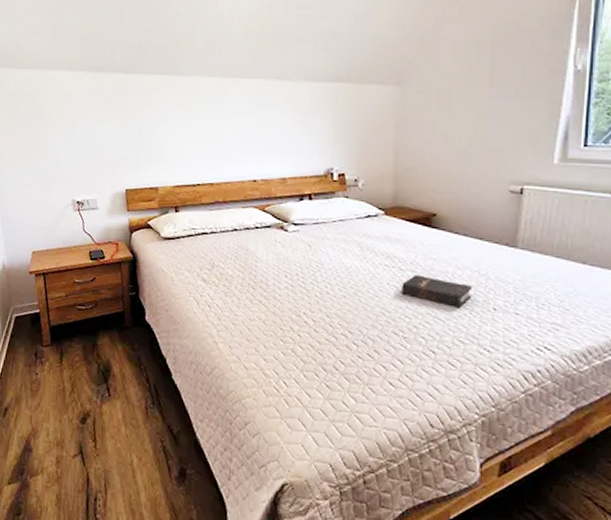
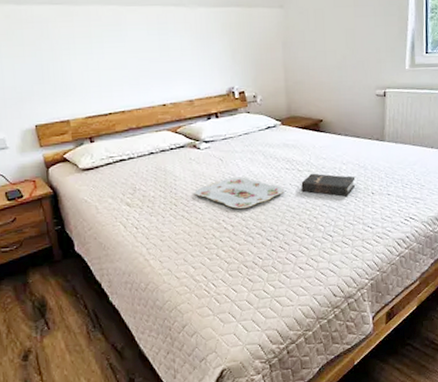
serving tray: none [276,266,380,304] -> present [194,177,284,209]

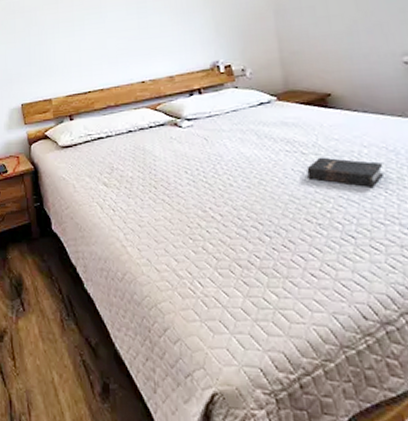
serving tray: present [194,177,284,209] -> none [176,159,285,196]

